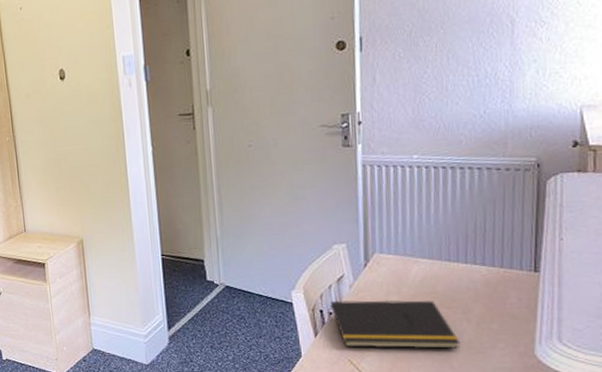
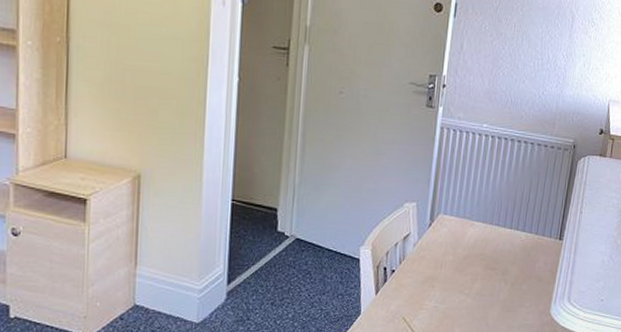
notepad: present [329,300,461,349] -> none [391,259,497,307]

